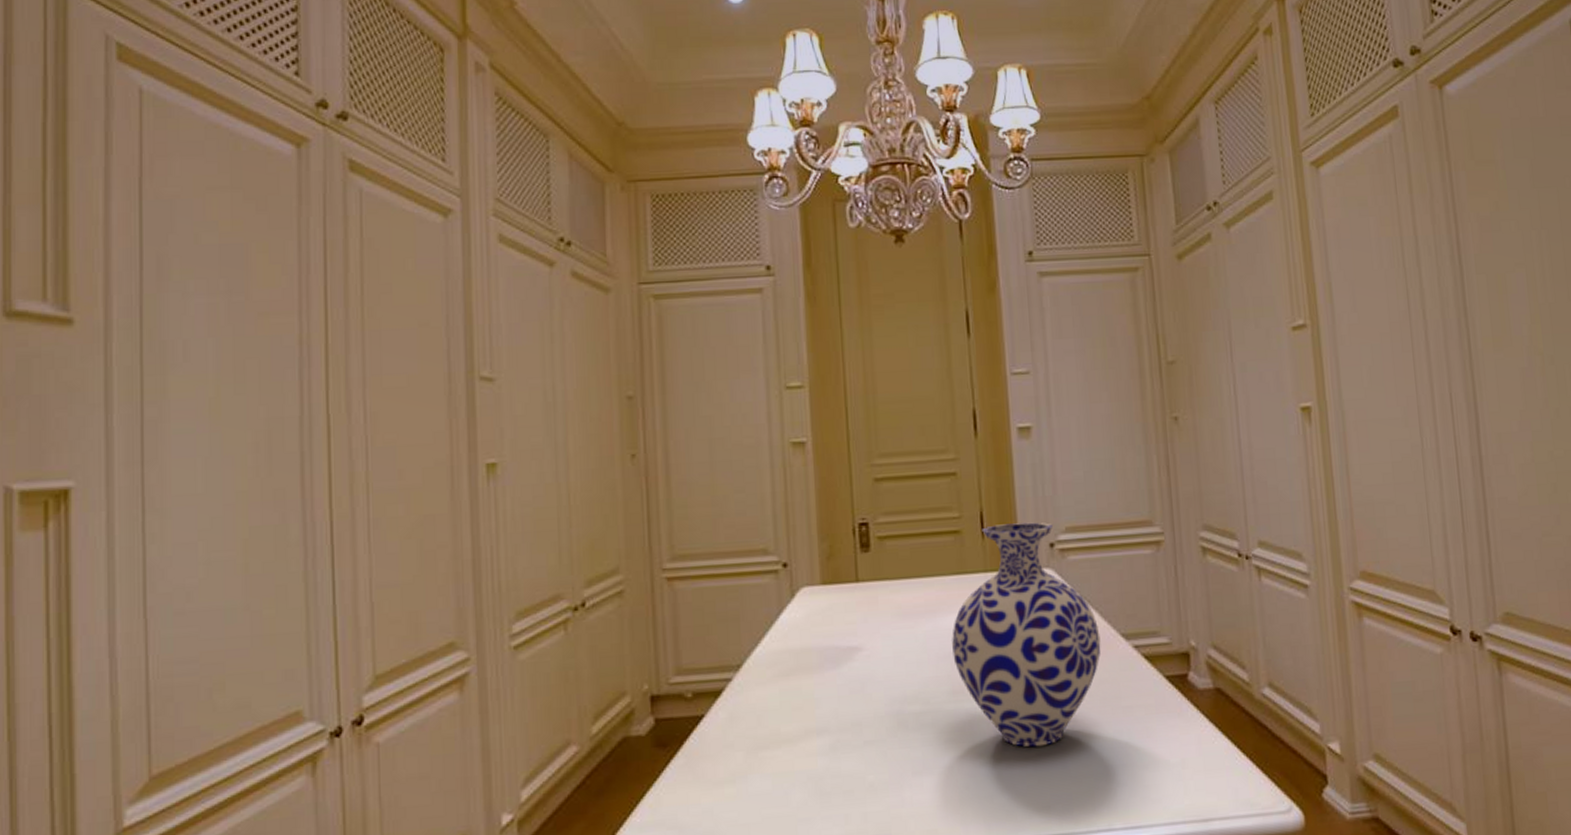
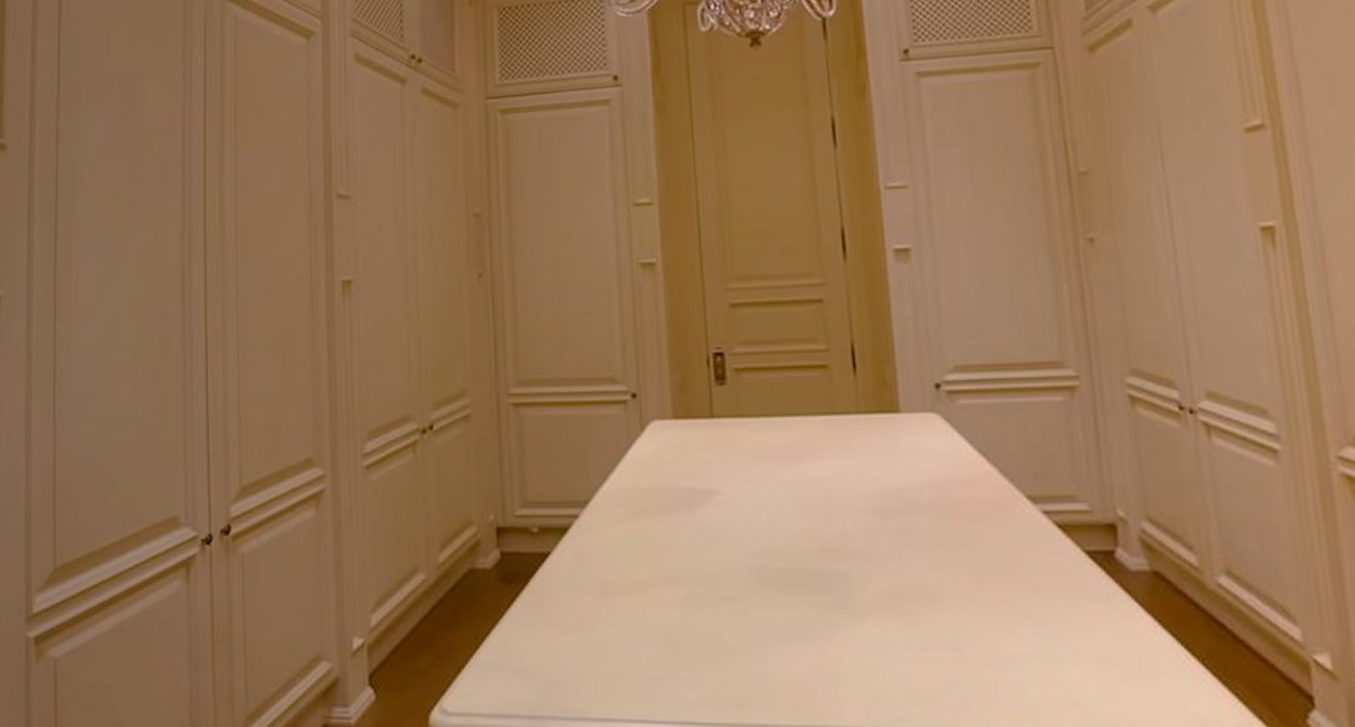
vase: present [952,522,1101,748] -> none [820,358,1002,622]

